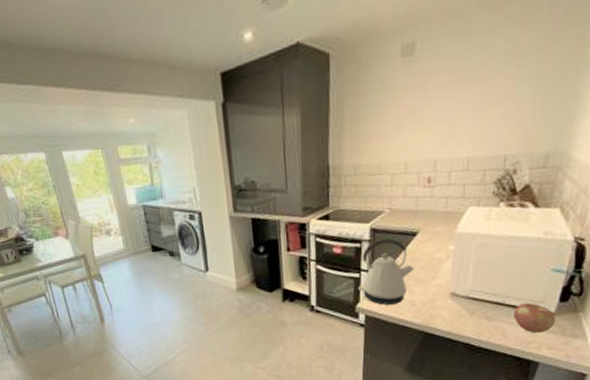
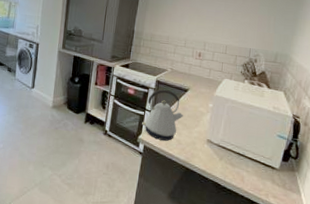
apple: present [513,303,556,333] -> none [250,157,280,184]

